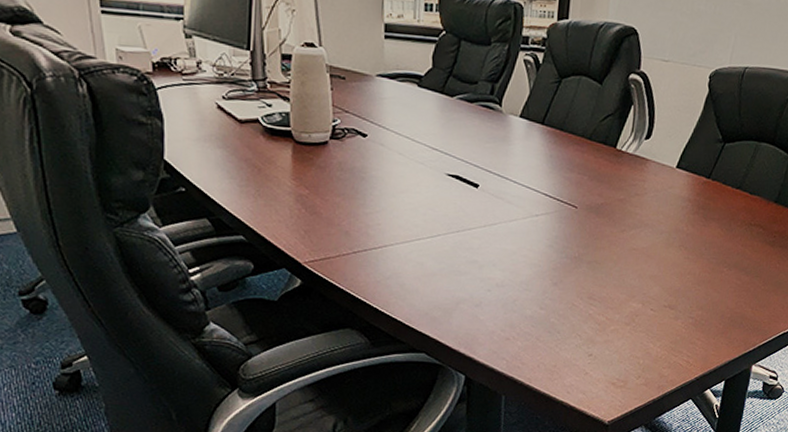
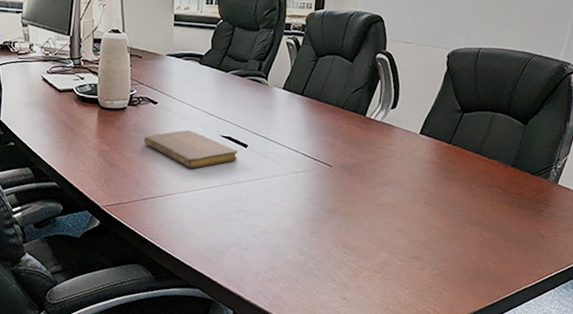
notebook: none [352,167,467,215] -> present [144,129,237,169]

